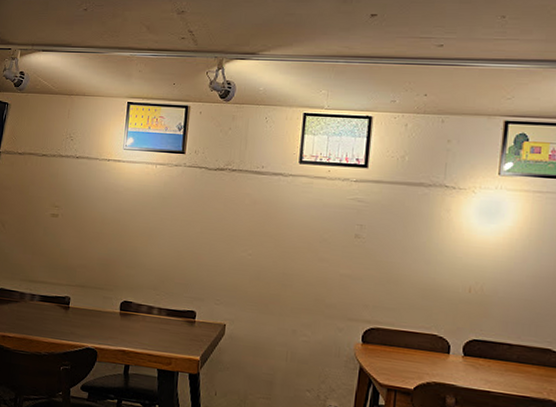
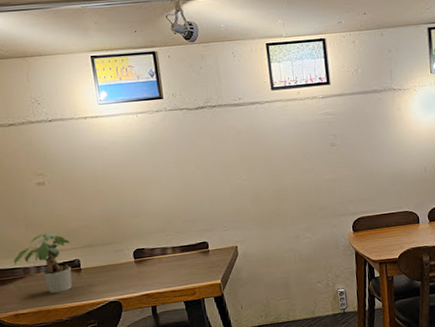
potted plant: none [13,263,67,326] -> present [13,233,72,293]

